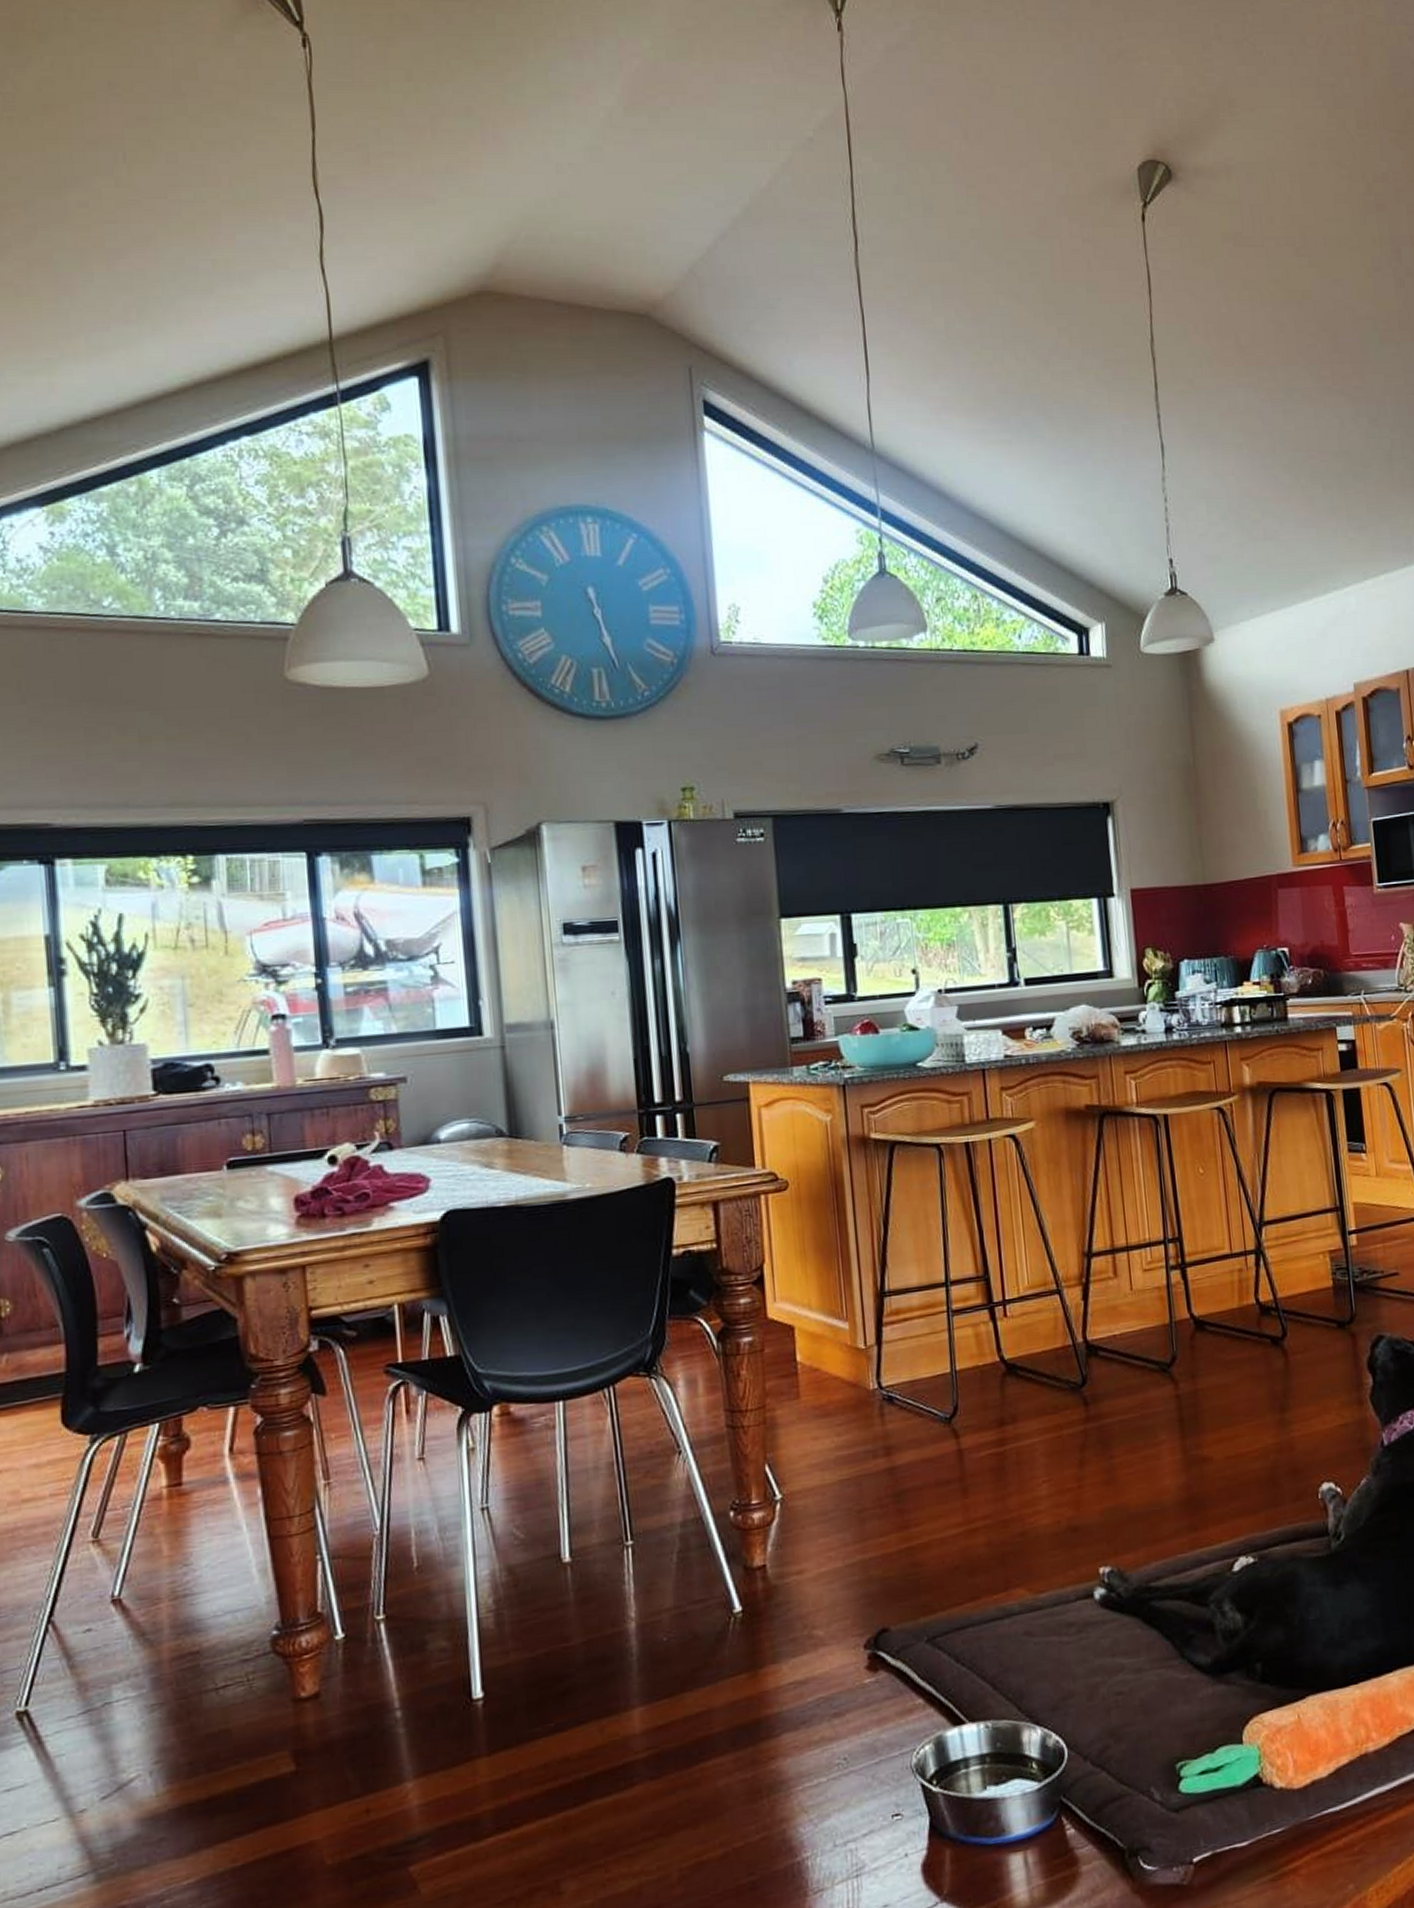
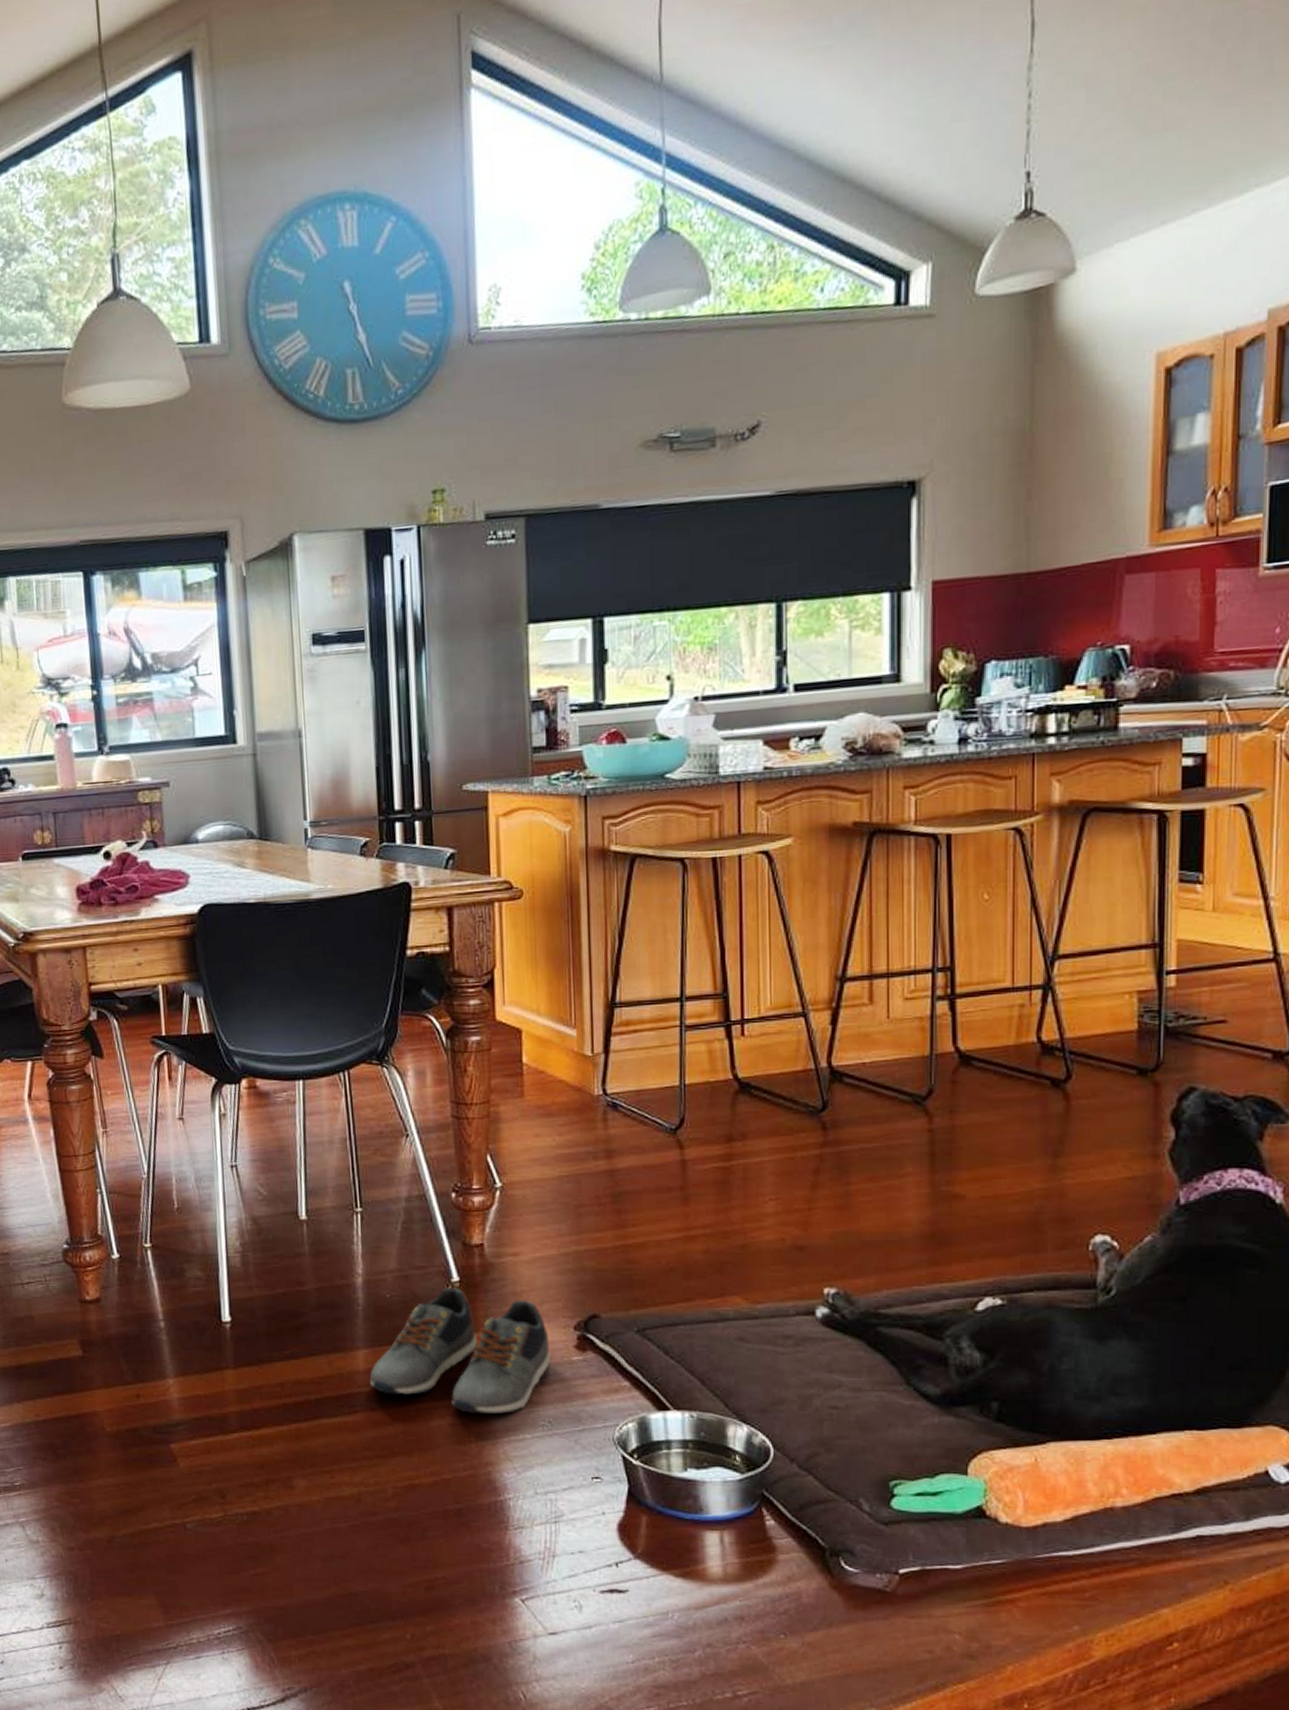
shoe: none [647,1619,843,1764] -> present [370,1287,552,1415]

